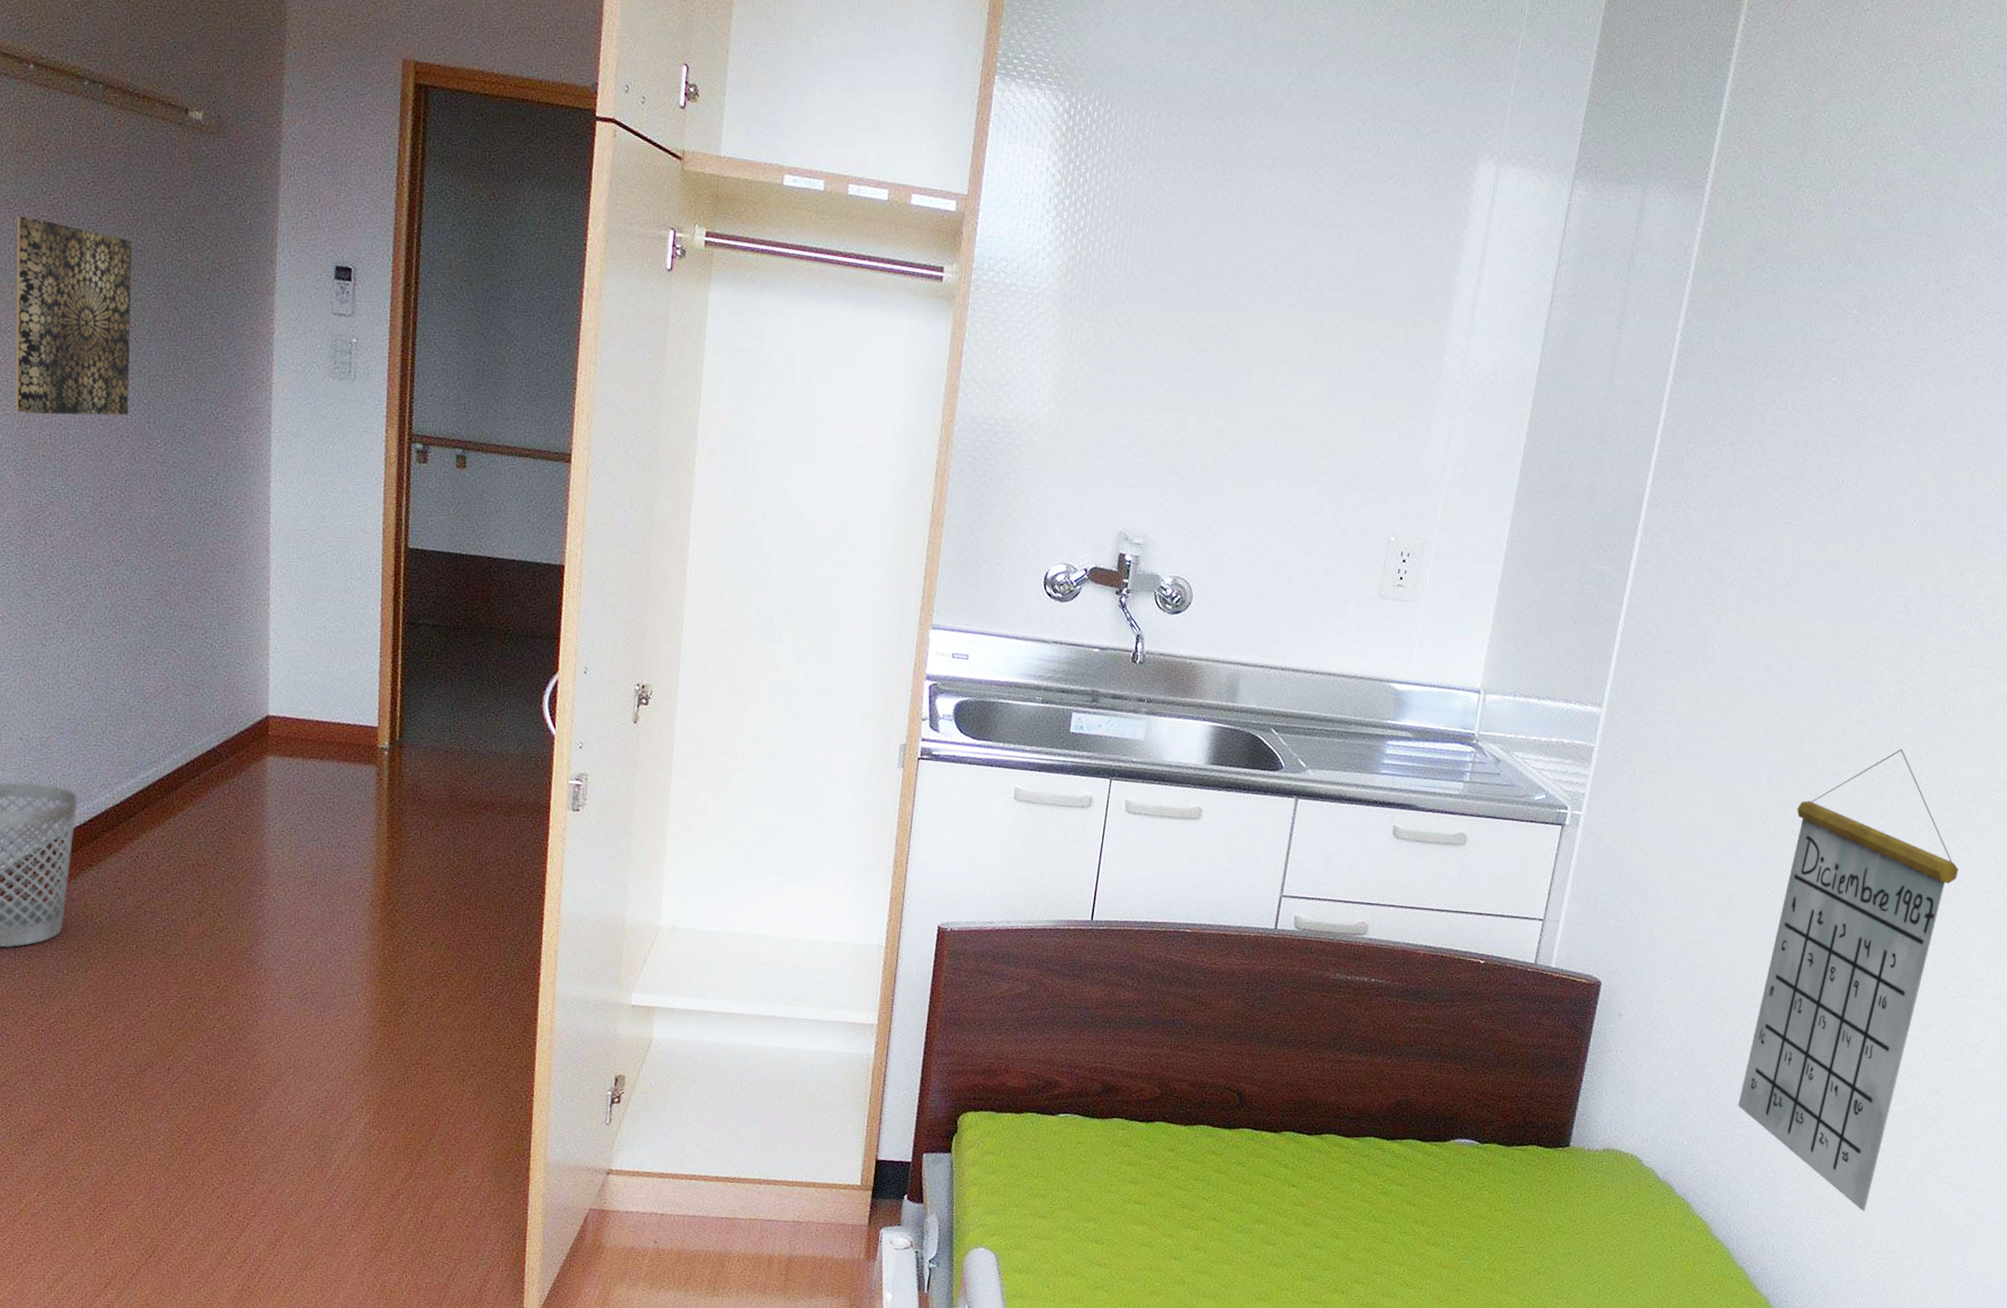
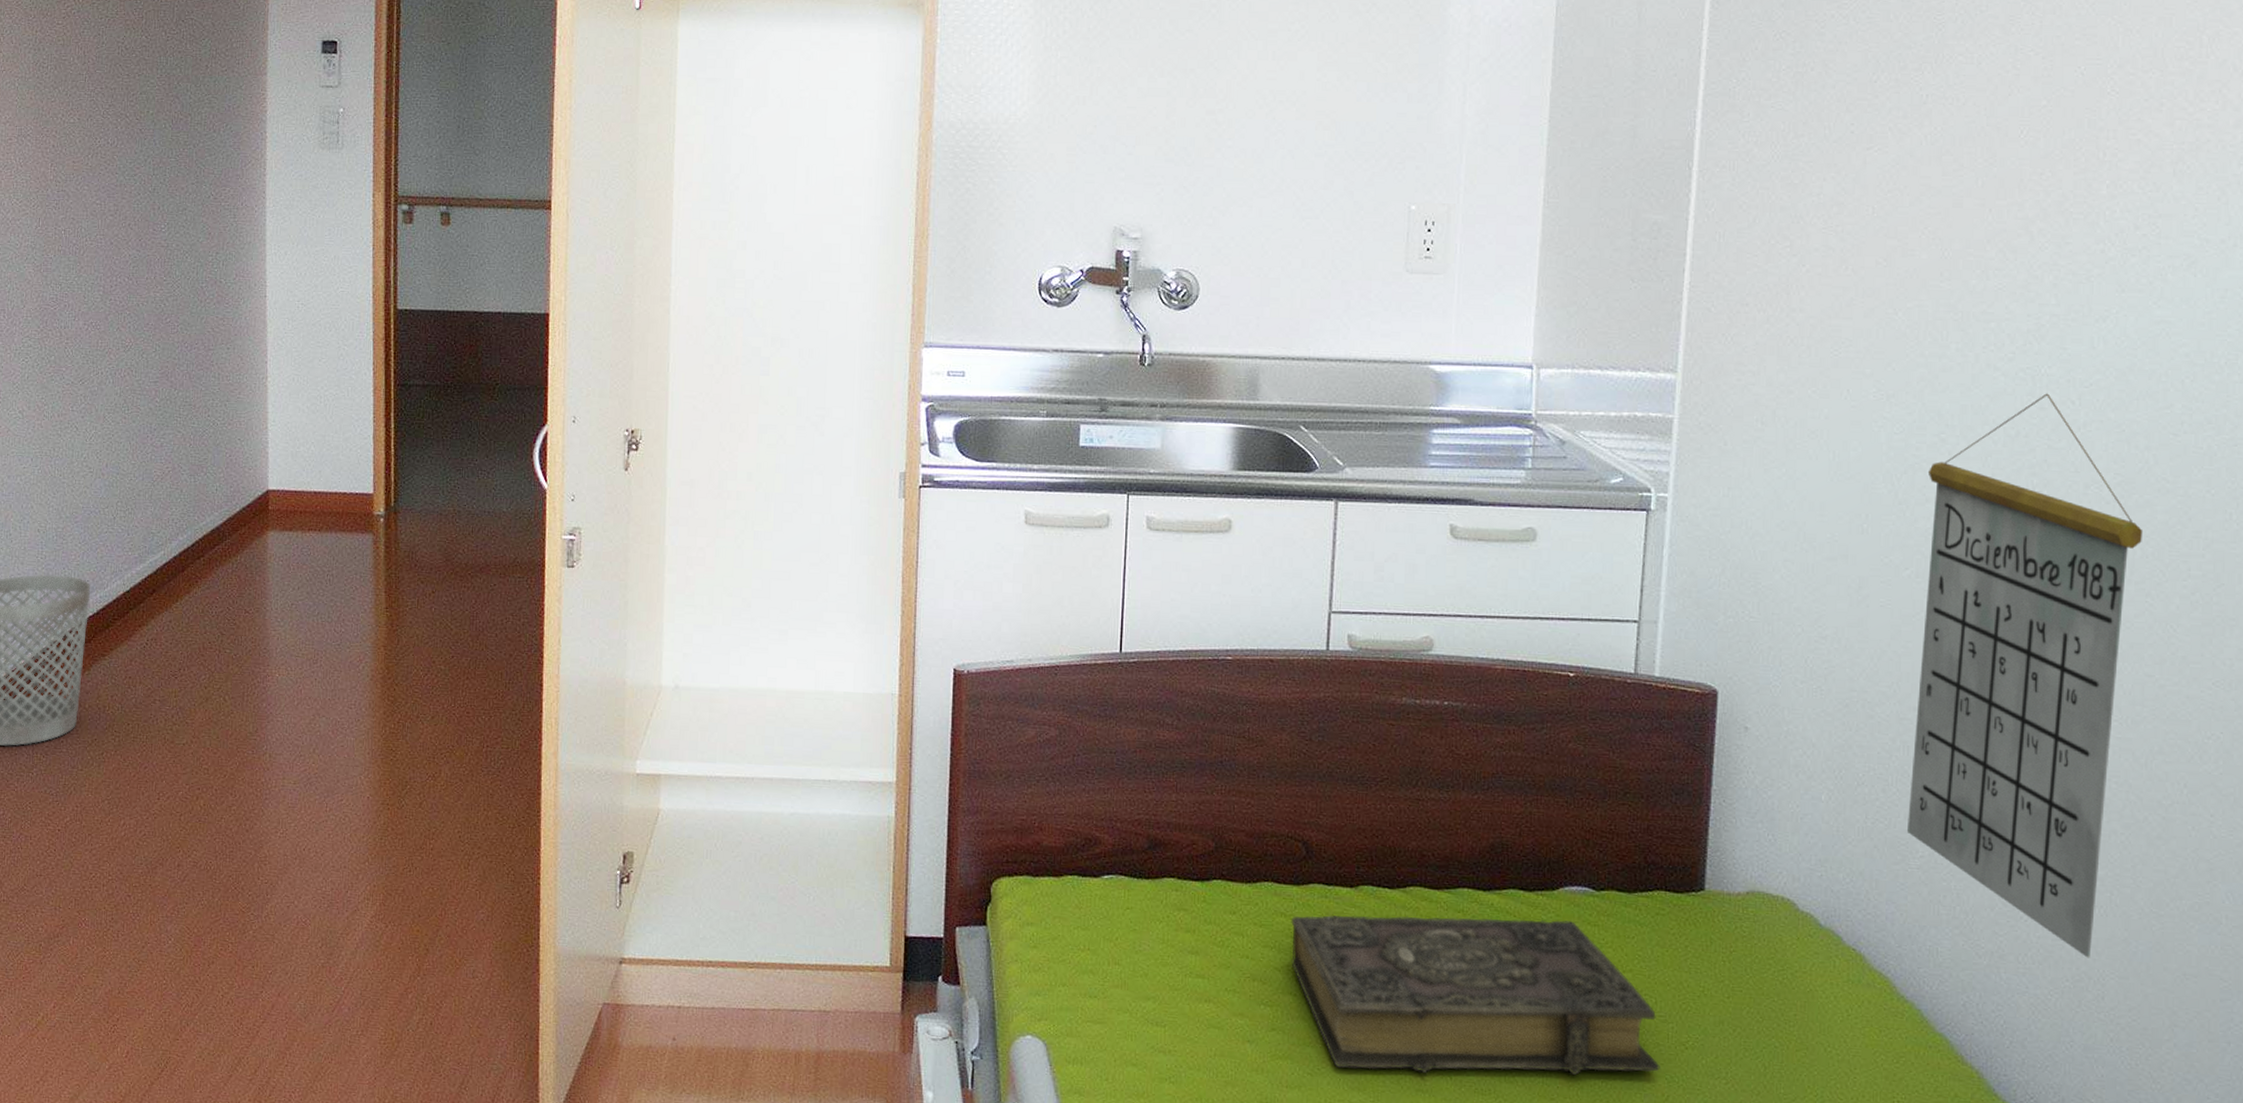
wall art: present [15,216,133,416] -> none [33,26,138,211]
book: none [1217,1155,1518,1293] -> present [1291,915,1660,1076]

